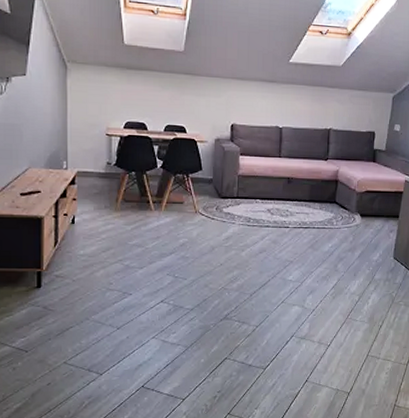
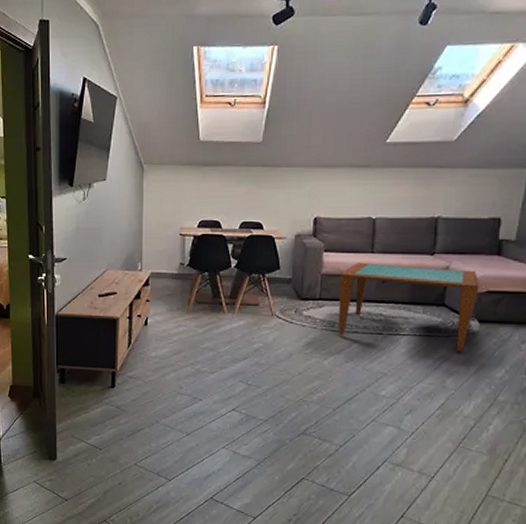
coffee table: none [253,165,361,241] -> present [338,262,479,352]

